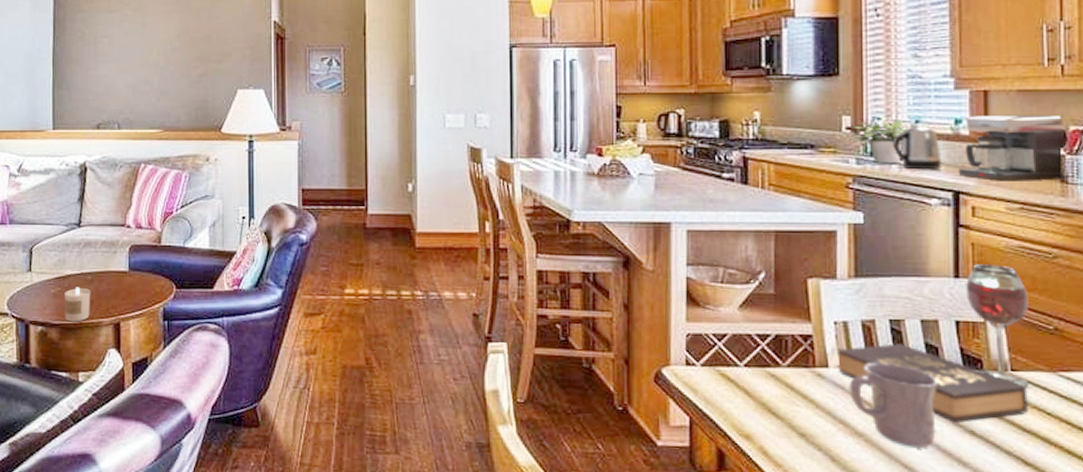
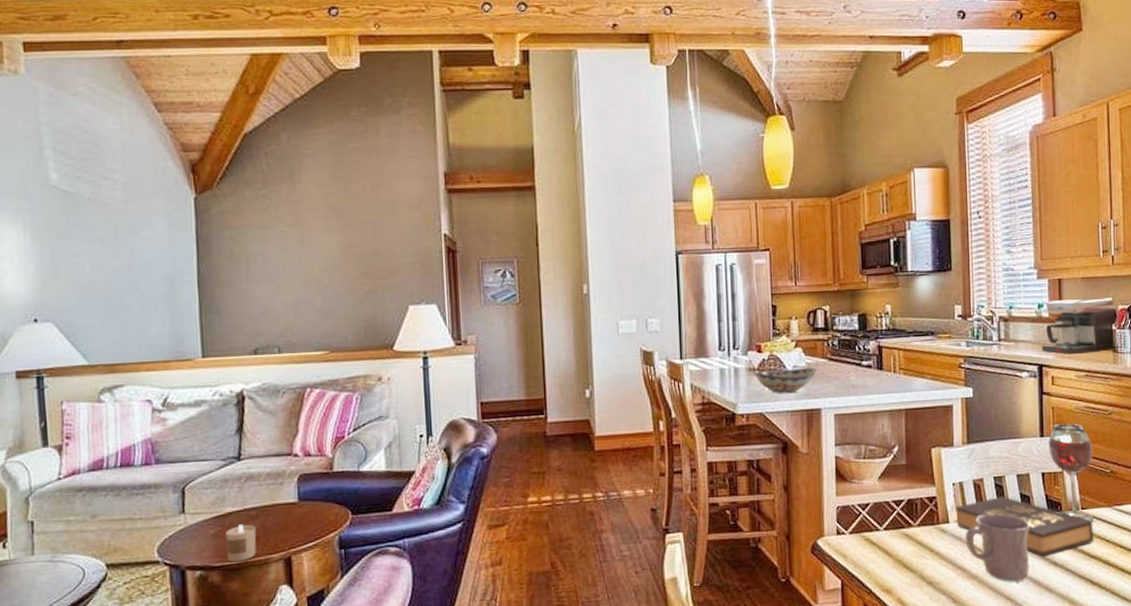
decorative bowl: none [590,176,667,202] -> present [751,367,817,393]
potted plant: present [852,119,906,163] -> none [963,306,1003,344]
kettle: present [893,127,943,170] -> none [993,311,1030,349]

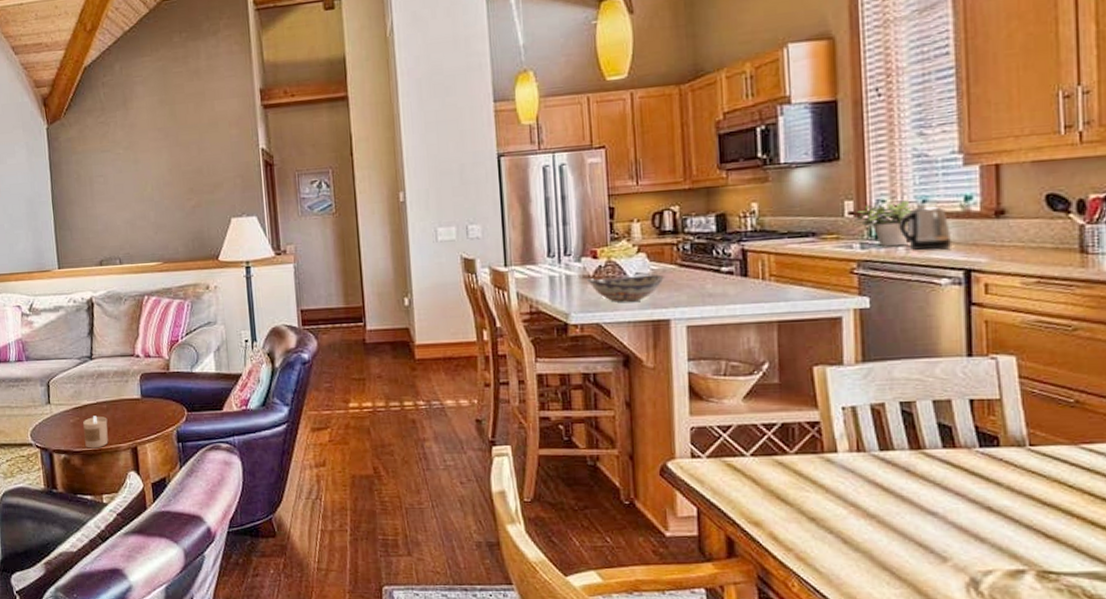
hardback book: present [956,496,1094,557] -> none [846,425,1048,499]
potted plant: none [963,306,1003,344] -> present [856,200,913,246]
mug: present [965,513,1031,582] -> none [859,444,953,526]
kettle: none [993,311,1030,349] -> present [899,206,953,250]
coffee maker: present [1041,297,1118,354] -> none [969,184,1088,256]
wineglass: present [1048,423,1094,522] -> none [980,341,1049,461]

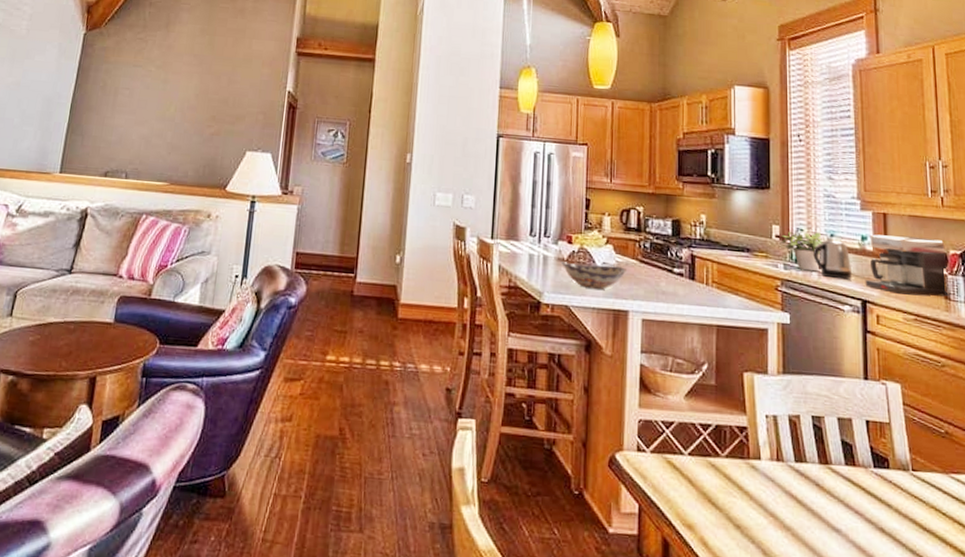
candle: present [83,416,109,449] -> none [39,336,72,374]
coffee maker: none [969,184,1088,256] -> present [865,234,950,297]

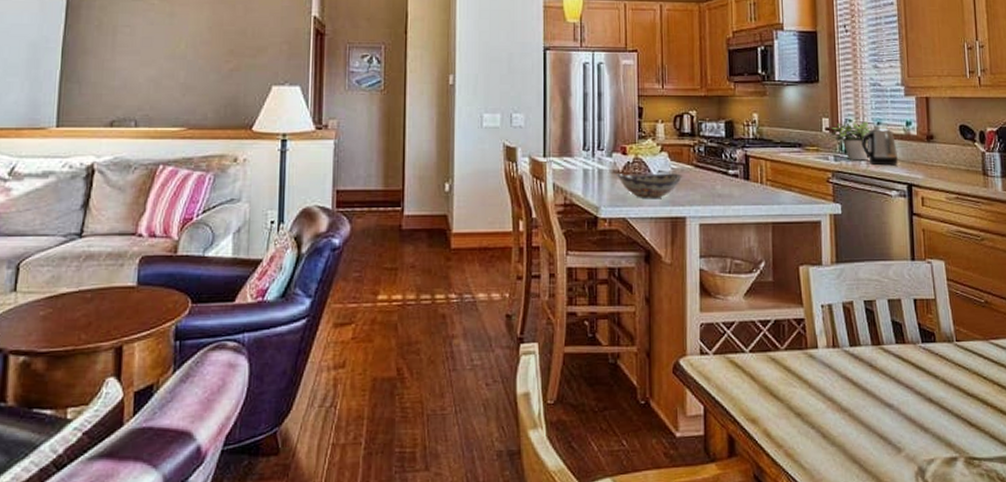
coffee maker: present [865,234,950,297] -> none [910,118,988,175]

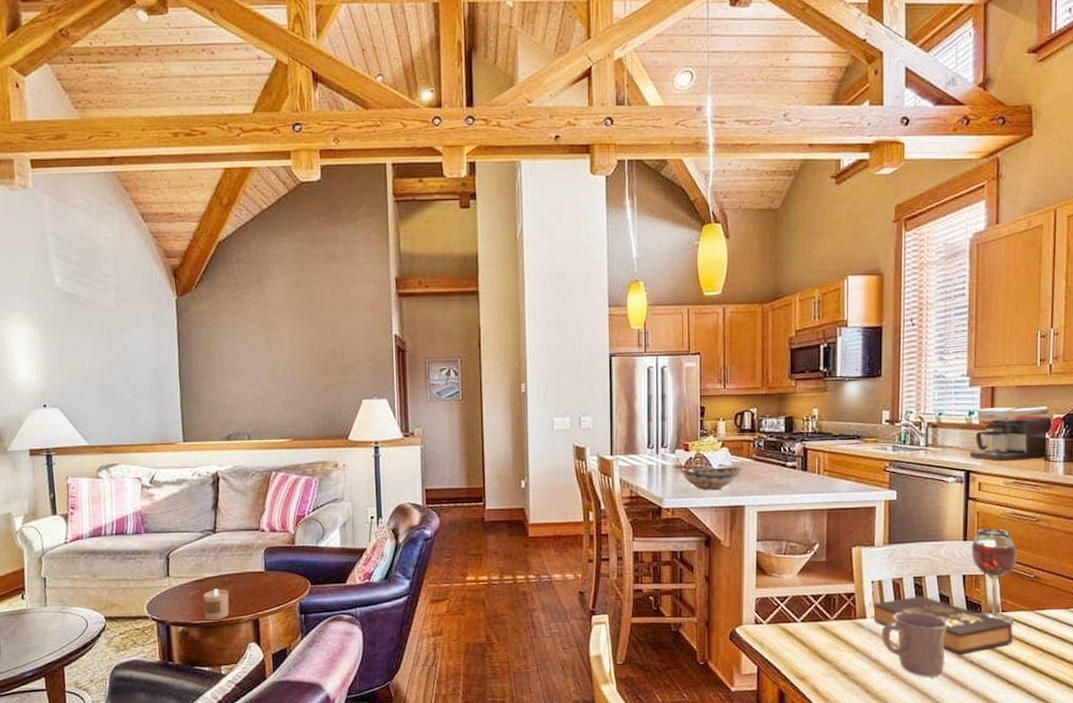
candle: none [55,307,90,349] -> present [204,588,230,621]
hardback book: none [825,322,970,391] -> present [873,596,1013,655]
potted plant: present [831,121,871,159] -> none [890,412,932,449]
mug: none [835,340,904,418] -> present [881,611,949,677]
kettle: present [861,128,899,166] -> none [921,418,958,454]
coffee maker: none [910,118,988,175] -> present [969,405,1050,461]
wineglass: none [920,247,970,355] -> present [971,528,1017,624]

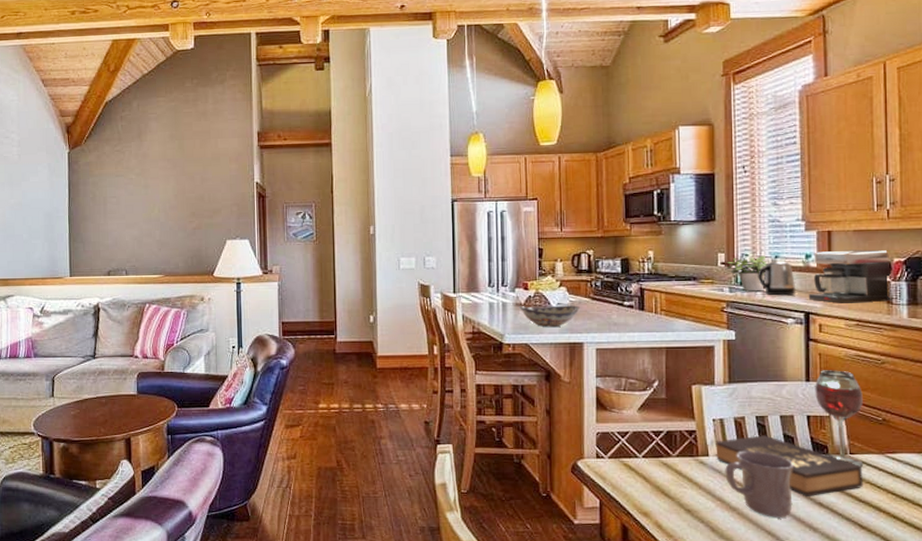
candle: present [204,588,230,621] -> none [83,409,106,438]
potted plant: none [890,412,932,449] -> present [726,255,768,291]
kettle: none [921,418,958,454] -> present [758,261,796,296]

